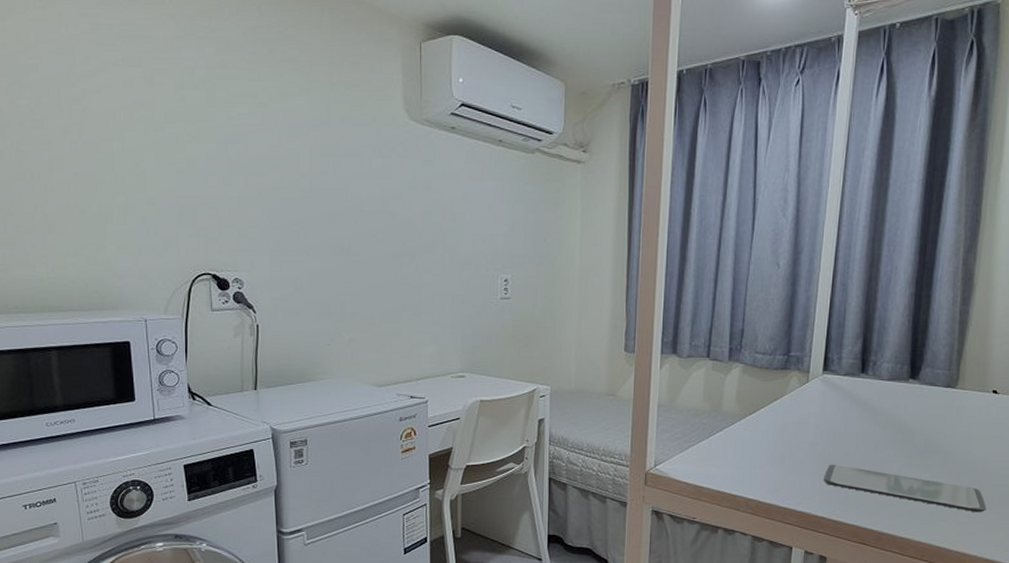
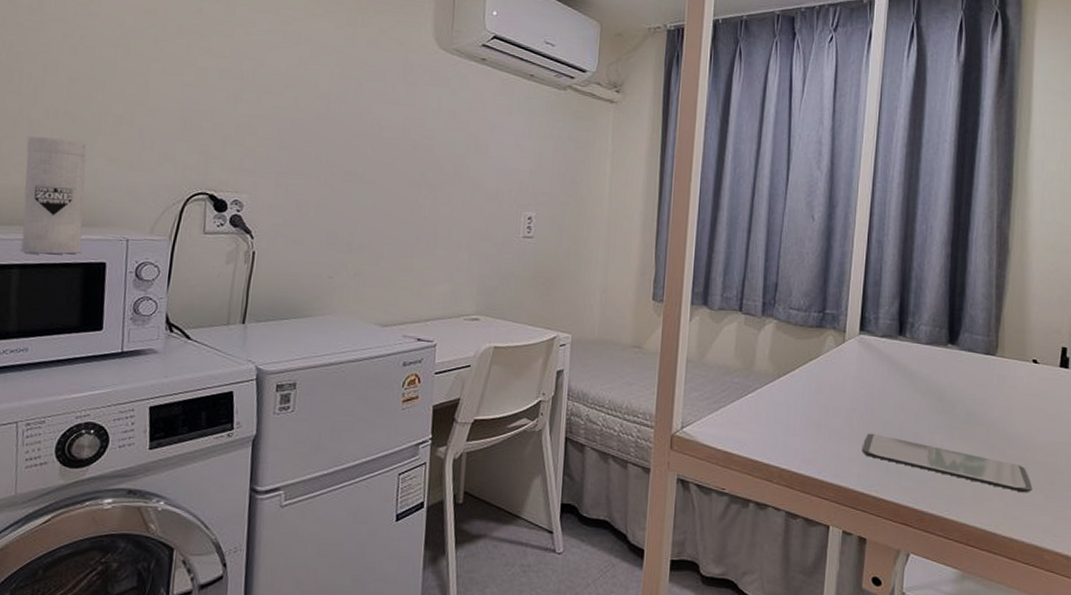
paper towel roll: none [45,230,107,337] -> present [21,136,87,255]

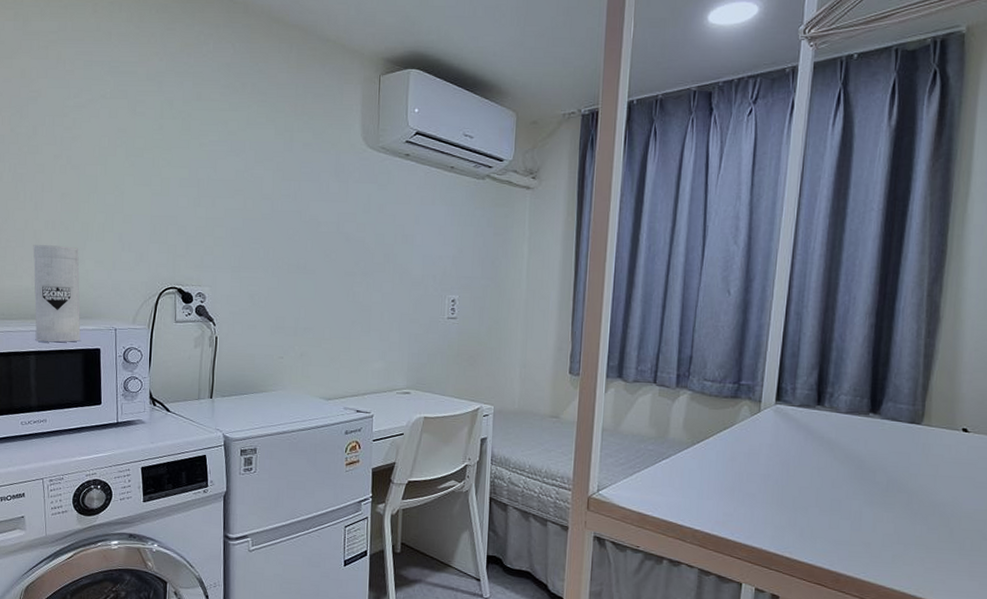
smartphone: present [861,433,1033,493] -> none [776,498,957,559]

